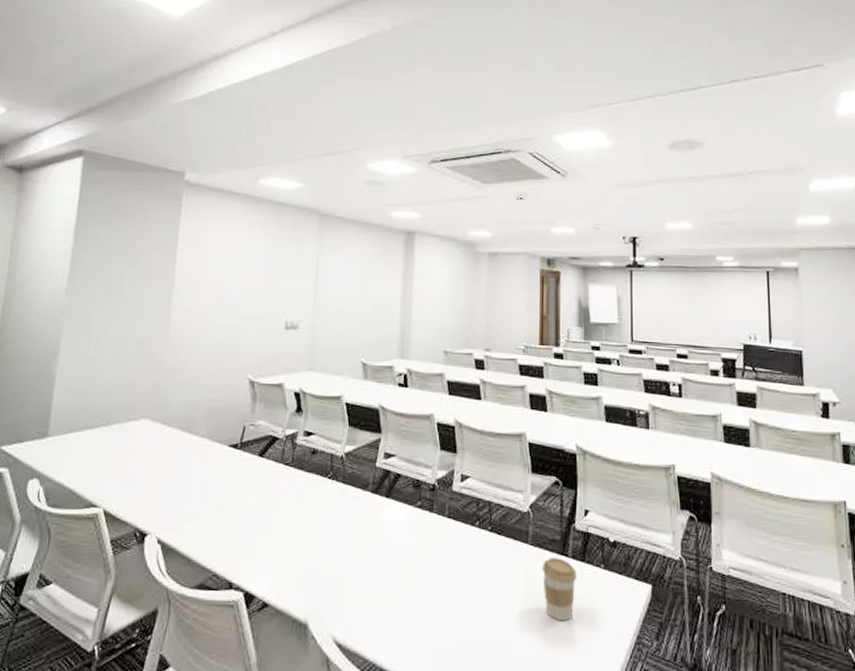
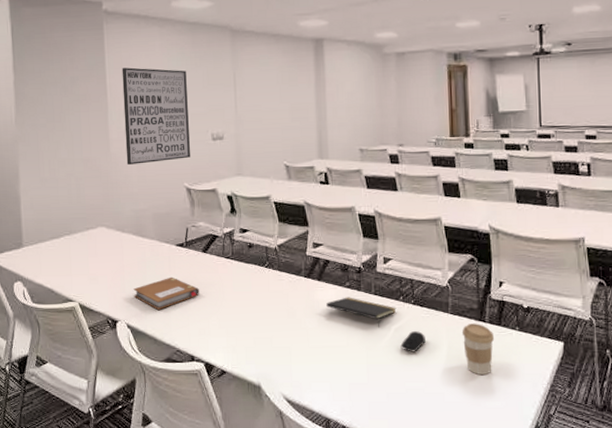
notebook: none [171,483,249,523] -> present [133,277,199,310]
wall art: none [186,243,266,350] -> present [122,67,190,166]
notepad: none [393,518,471,558] -> present [326,297,397,328]
computer mouse: none [473,564,501,590] -> present [400,331,425,352]

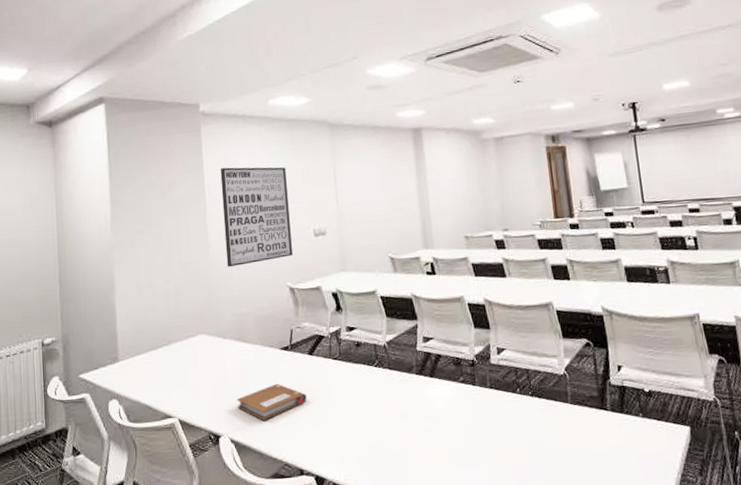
notepad: present [326,297,397,328] -> none [441,392,514,424]
computer mouse: present [400,331,425,352] -> none [521,425,547,449]
coffee cup: present [461,323,495,374] -> none [583,412,619,468]

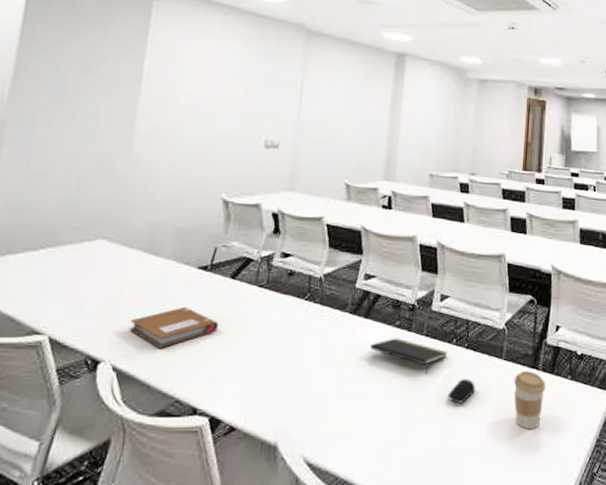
wall art: present [220,167,293,268] -> none [151,53,246,167]
notepad: none [441,392,514,424] -> present [370,338,448,375]
computer mouse: none [521,425,547,449] -> present [447,379,475,404]
coffee cup: none [583,412,619,468] -> present [513,371,546,429]

